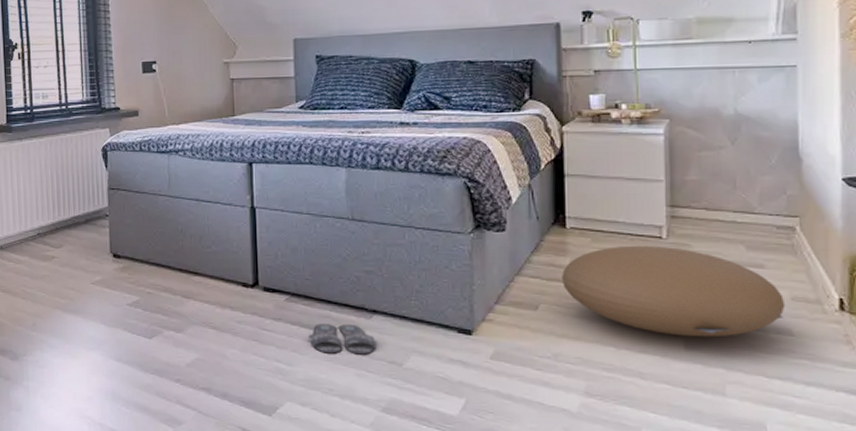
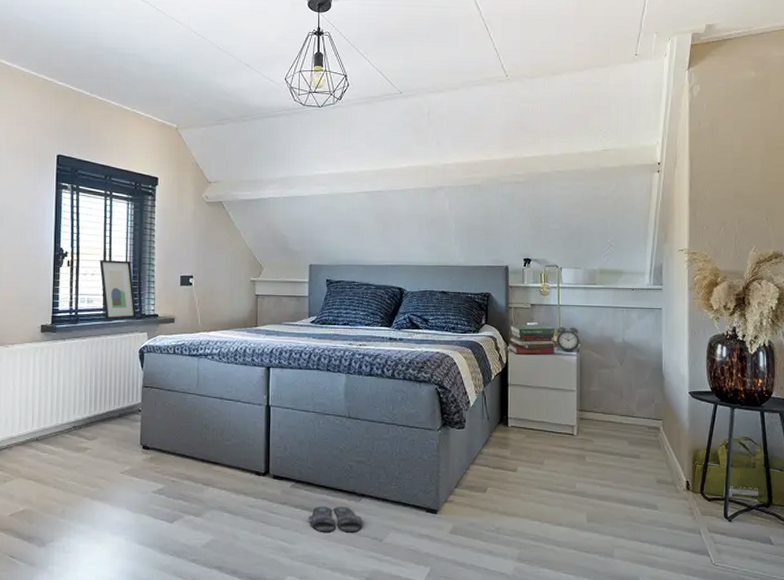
picture frame: none [52,48,96,115] -> present [99,260,136,319]
pouf: present [561,245,786,337] -> none [503,440,653,512]
books: none [563,95,631,136] -> present [508,324,555,355]
alarm clock: none [632,97,670,130] -> present [556,326,580,352]

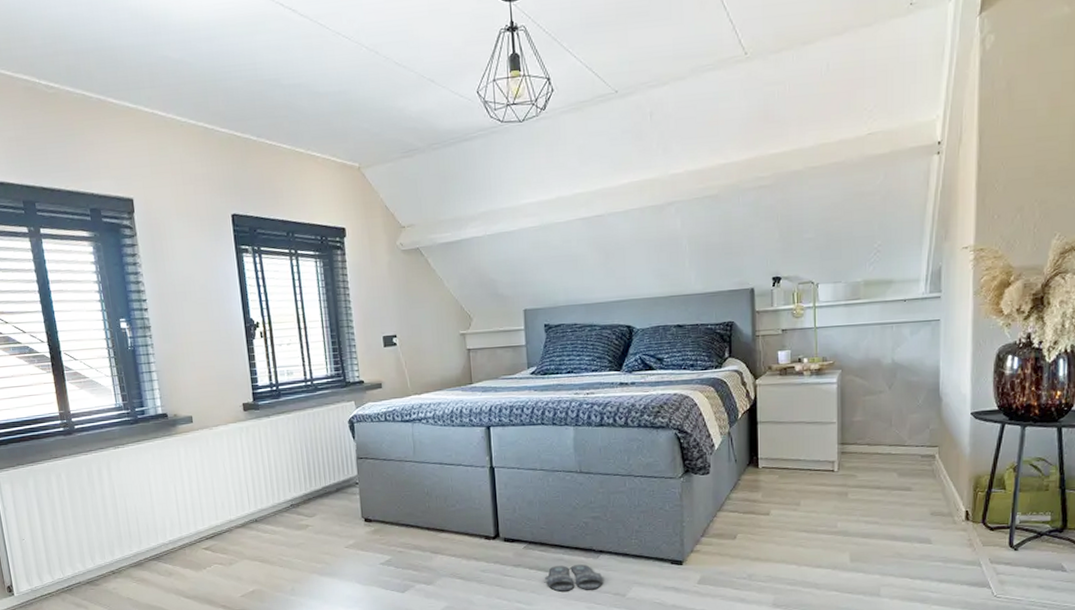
picture frame: present [99,260,136,319] -> none [294,325,341,391]
books: present [508,324,555,355] -> none [756,351,811,388]
alarm clock: present [556,326,580,352] -> none [812,351,841,380]

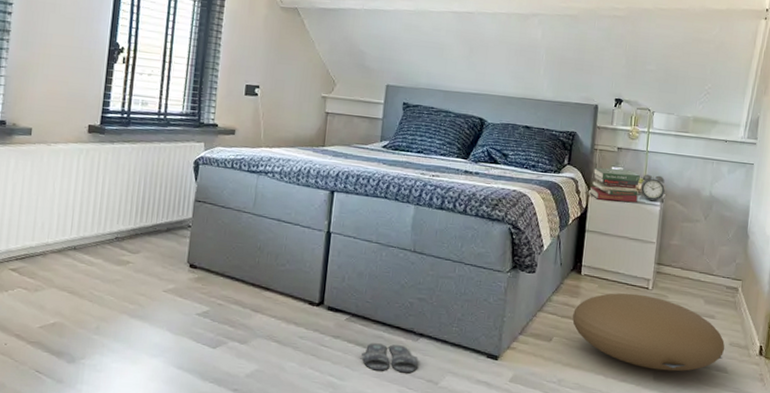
pouf: none [754,477,926,551] -> present [572,293,725,372]
books: none [756,351,811,388] -> present [589,167,640,202]
alarm clock: none [812,351,841,380] -> present [640,174,665,203]

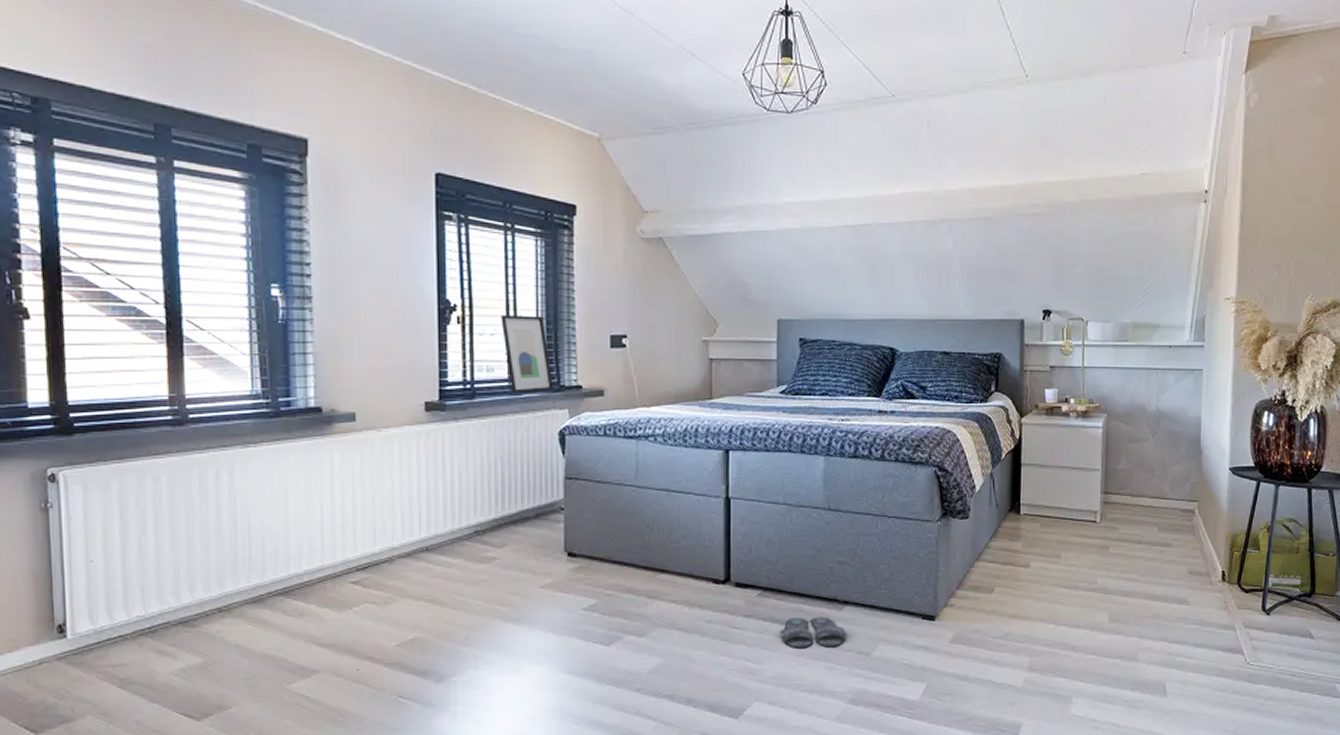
picture frame: none [158,59,195,126] -> present [500,315,553,393]
pouf: present [572,293,725,372] -> none [1013,529,1185,611]
books: present [589,167,640,202] -> none [1022,390,1078,428]
alarm clock: present [640,174,665,203] -> none [1078,393,1107,424]

